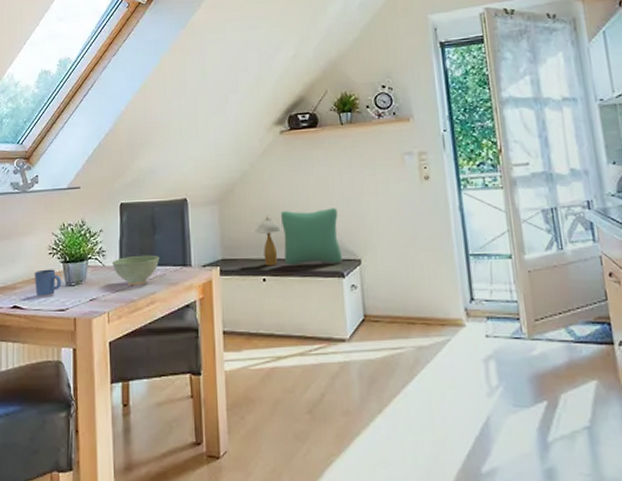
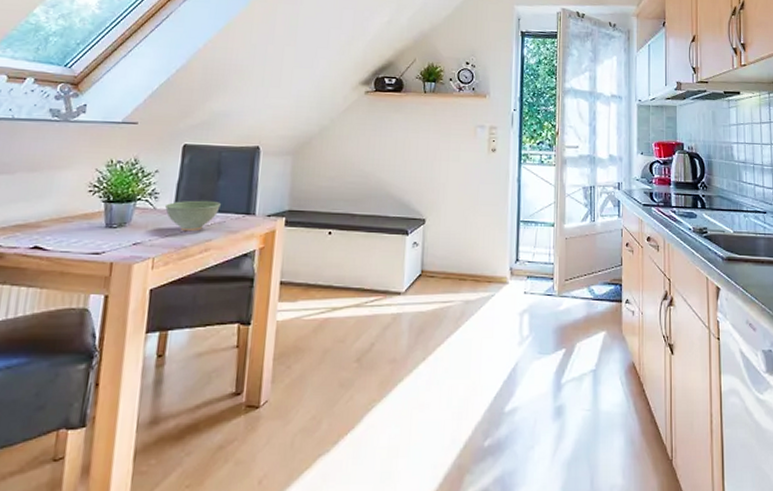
mug: present [34,269,62,298] -> none [65,208,101,239]
table lamp: present [255,215,282,266] -> none [326,170,355,220]
cushion: present [280,208,343,266] -> none [352,168,410,222]

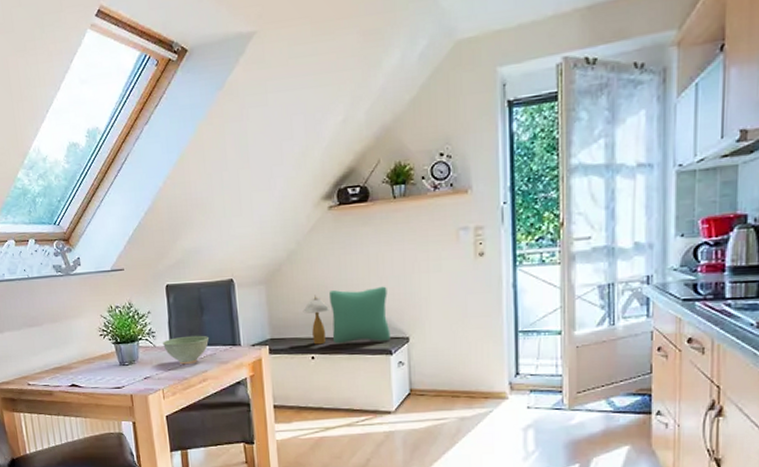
table lamp: none [326,170,355,220] -> present [303,295,331,345]
cushion: none [352,168,410,222] -> present [328,286,391,344]

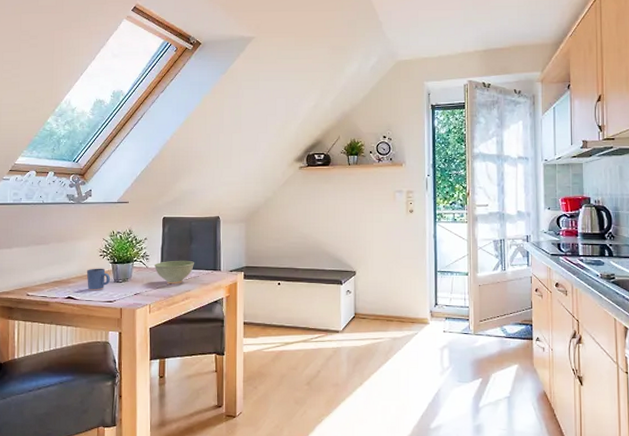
mug: none [87,350,116,377] -> present [86,268,111,291]
table lamp: present [303,295,331,345] -> none [274,233,296,274]
cushion: present [328,286,391,344] -> none [295,230,342,274]

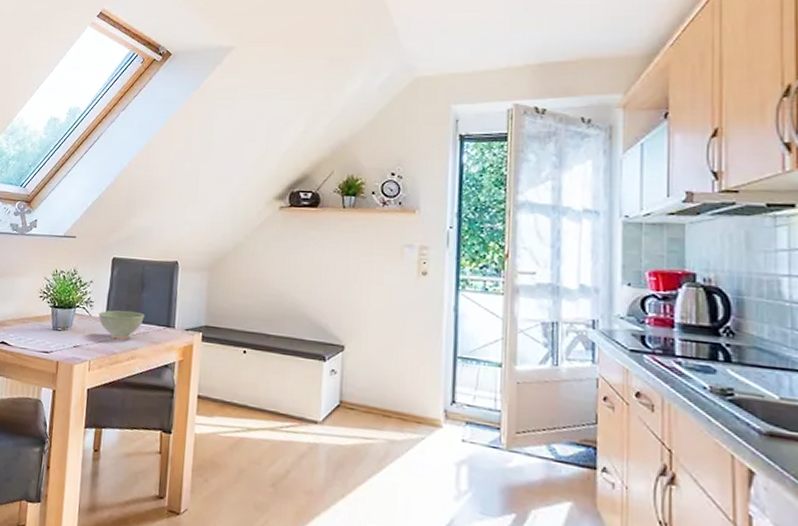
mug: present [86,268,111,291] -> none [23,311,49,338]

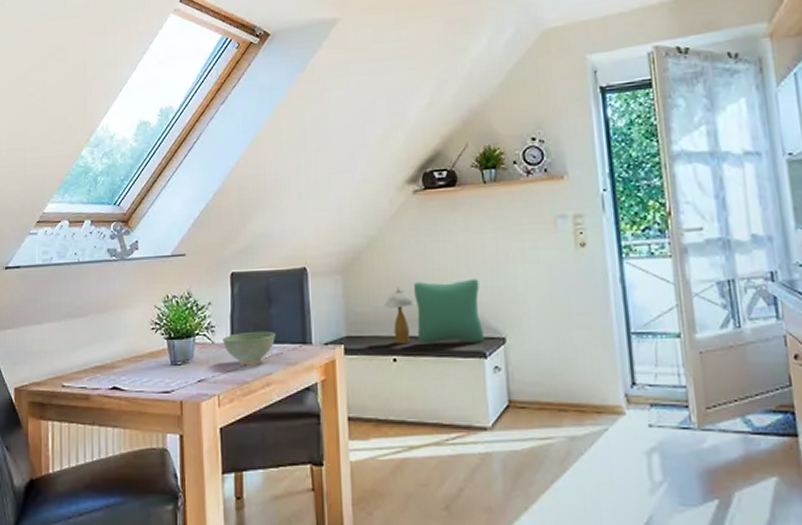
table lamp: none [241,288,269,340] -> present [384,286,415,345]
cushion: none [266,287,328,347] -> present [413,278,484,344]

